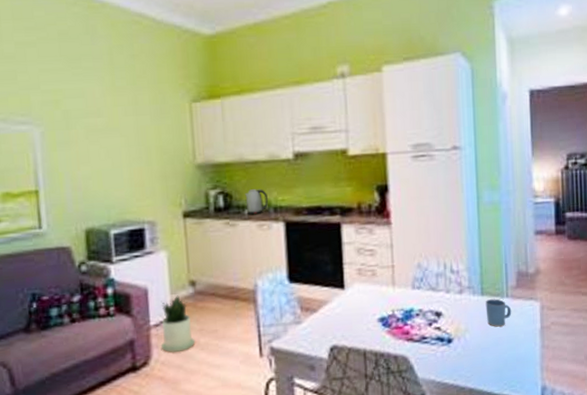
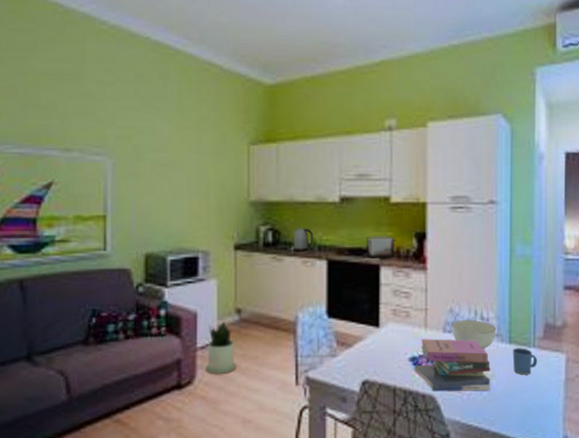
toaster: none [324,191,357,216] -> present [366,236,396,258]
books: none [384,294,465,352] -> present [414,339,491,392]
bowl: none [420,274,467,304] -> present [451,320,496,350]

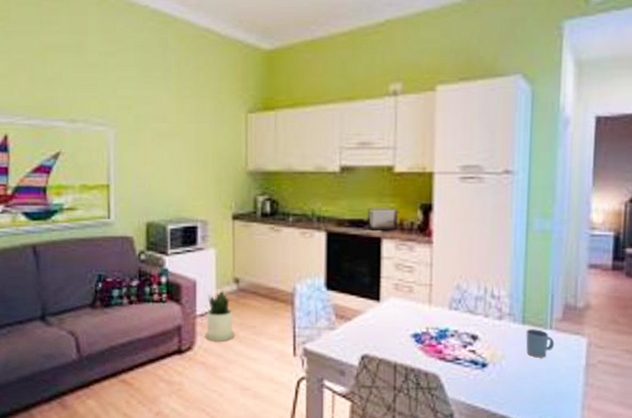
kettle: present [292,228,313,251] -> none [291,198,312,222]
books: present [414,339,491,392] -> none [416,315,501,373]
bowl: present [451,320,496,350] -> none [458,298,508,329]

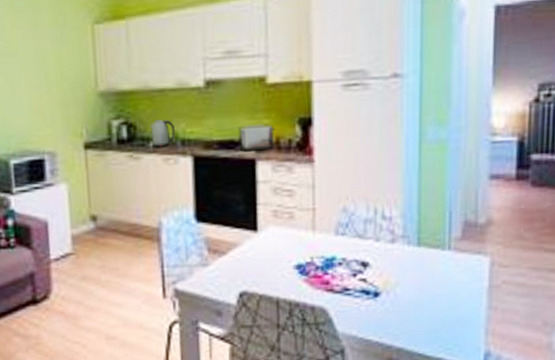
planter: present [204,290,235,341] -> none [61,230,96,288]
kettle: none [291,198,312,222] -> present [150,119,175,147]
mug: present [526,329,555,358] -> none [422,251,454,283]

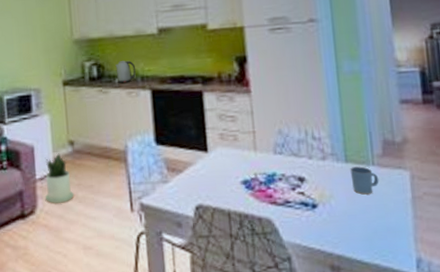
planter: none [61,230,96,288] -> present [45,153,74,203]
toaster: present [238,123,275,152] -> none [186,62,217,85]
mug: none [422,251,454,283] -> present [350,166,379,195]

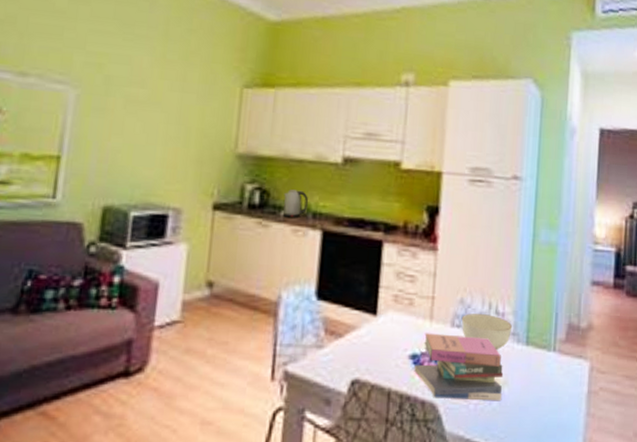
planter: present [45,153,74,203] -> none [161,295,202,361]
books: none [247,160,331,215] -> present [414,333,504,401]
bowl: none [282,140,330,170] -> present [461,314,512,351]
mug: present [350,166,379,195] -> none [529,351,558,384]

